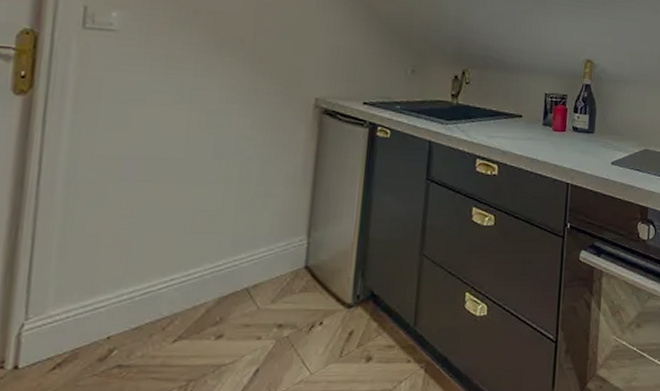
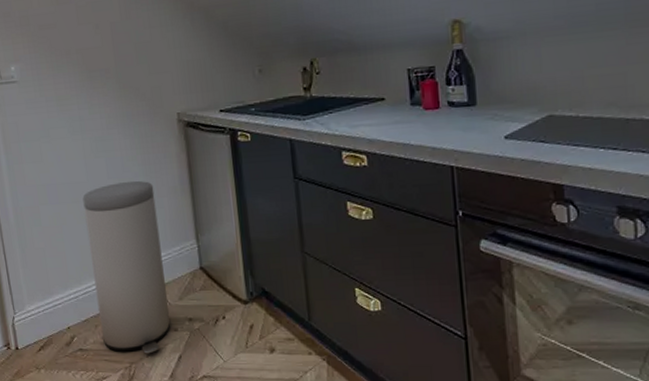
pedal bin: none [155,164,269,369] -> present [82,181,171,354]

